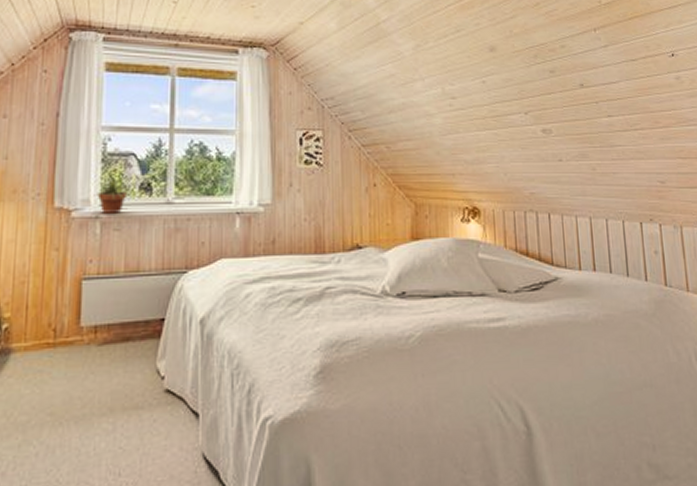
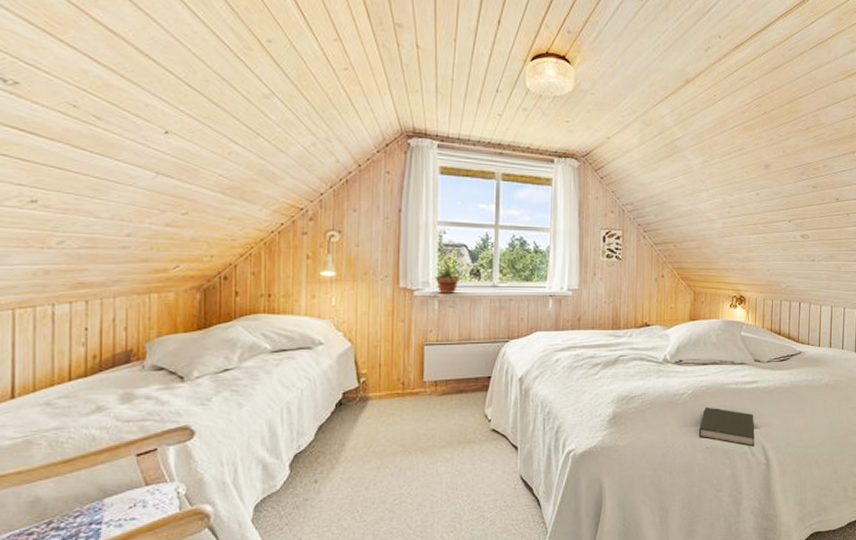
book: none [434,354,509,410] -> present [699,407,755,448]

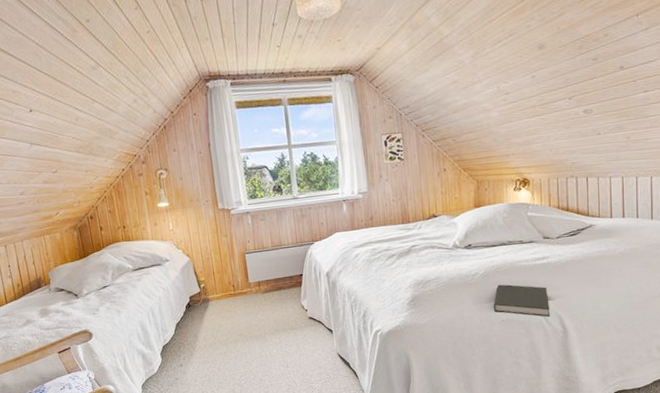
potted plant: present [432,264,465,293] -> none [243,184,269,210]

